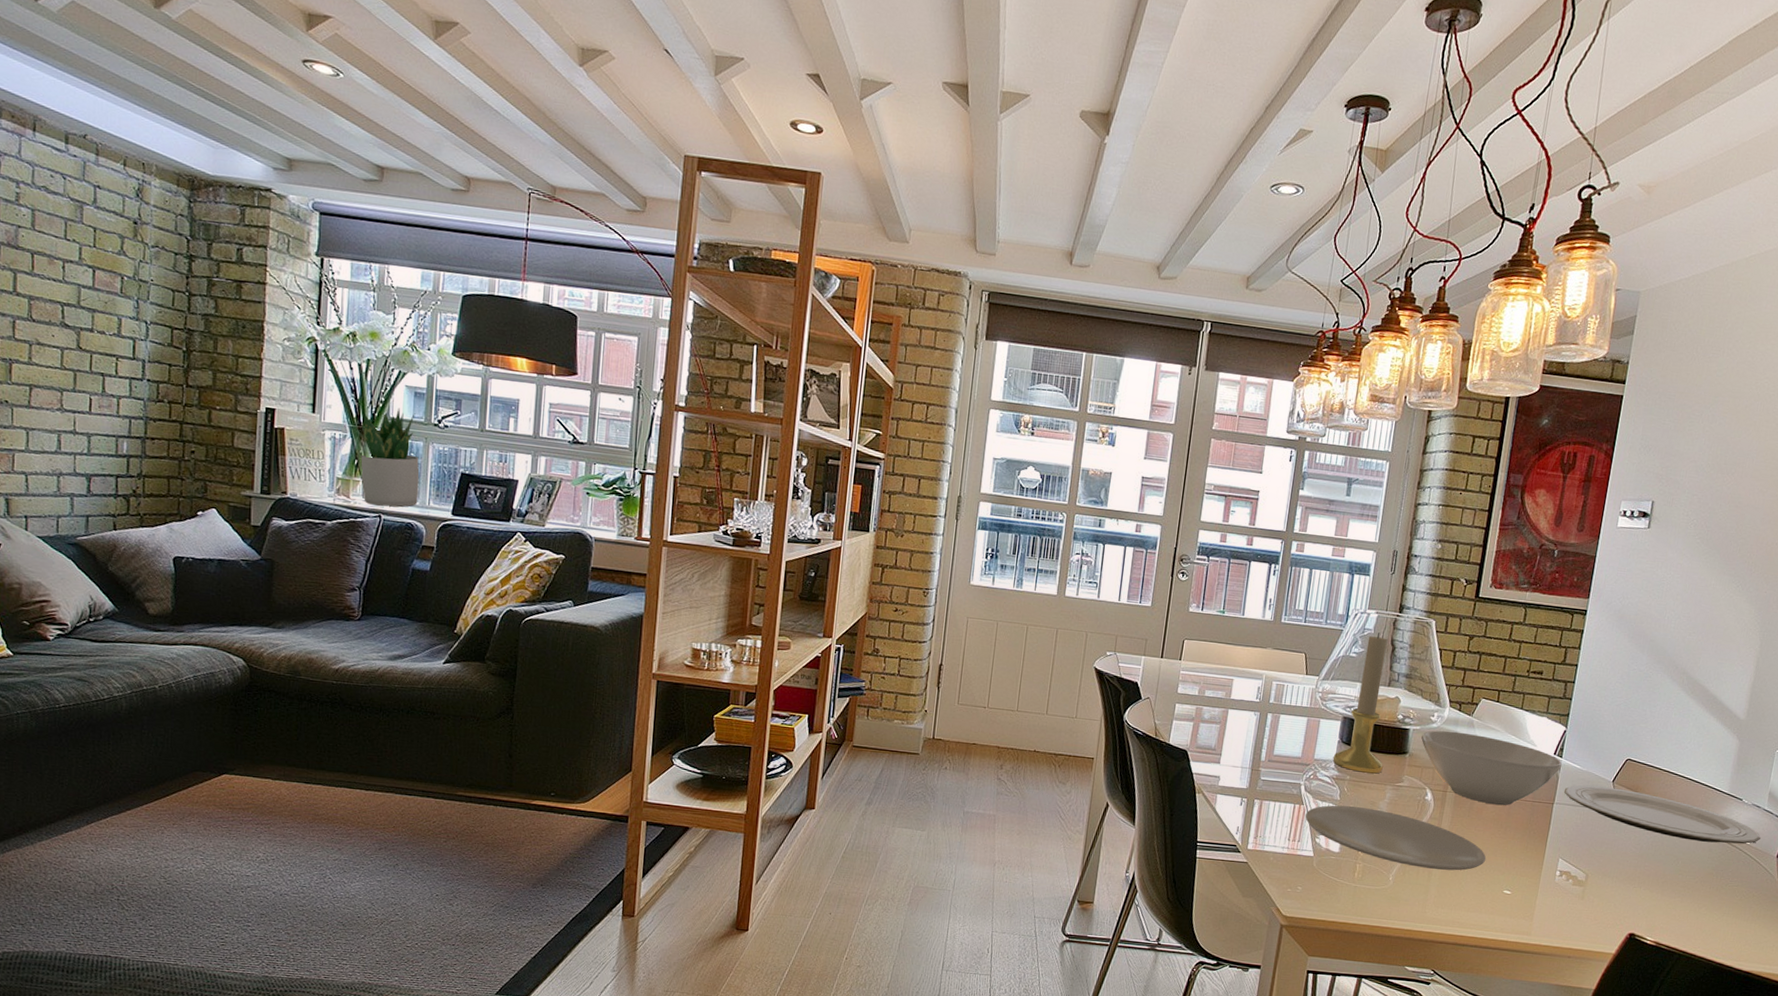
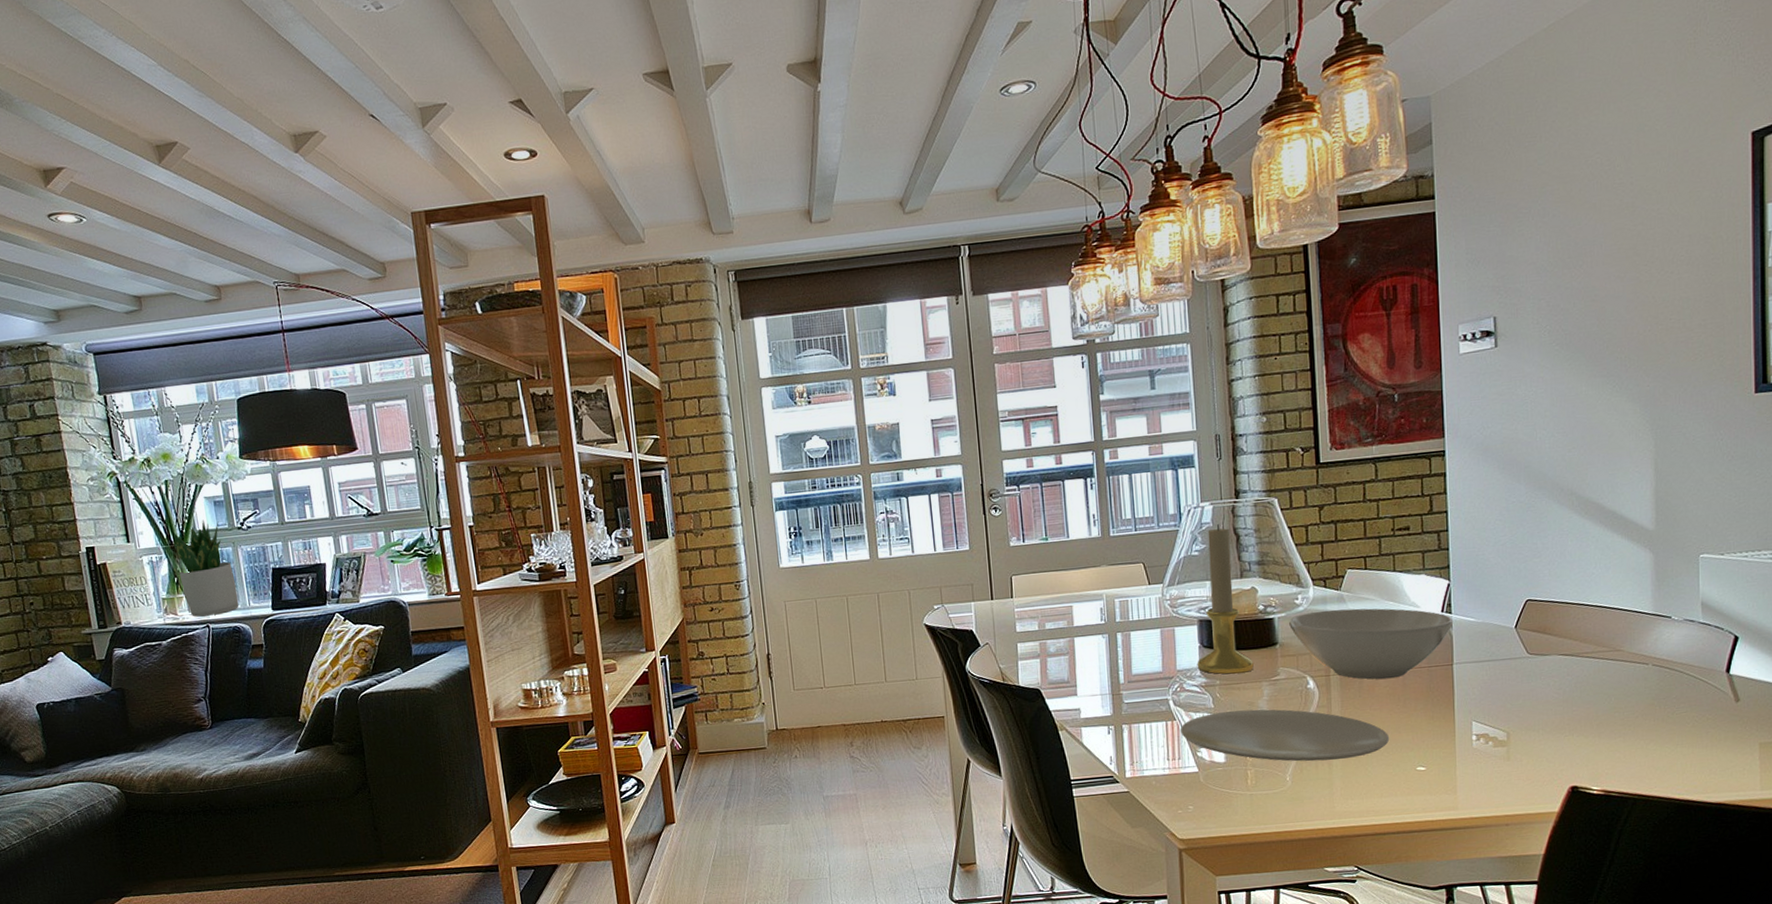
plate: present [1563,785,1761,844] -> none [1461,632,1702,674]

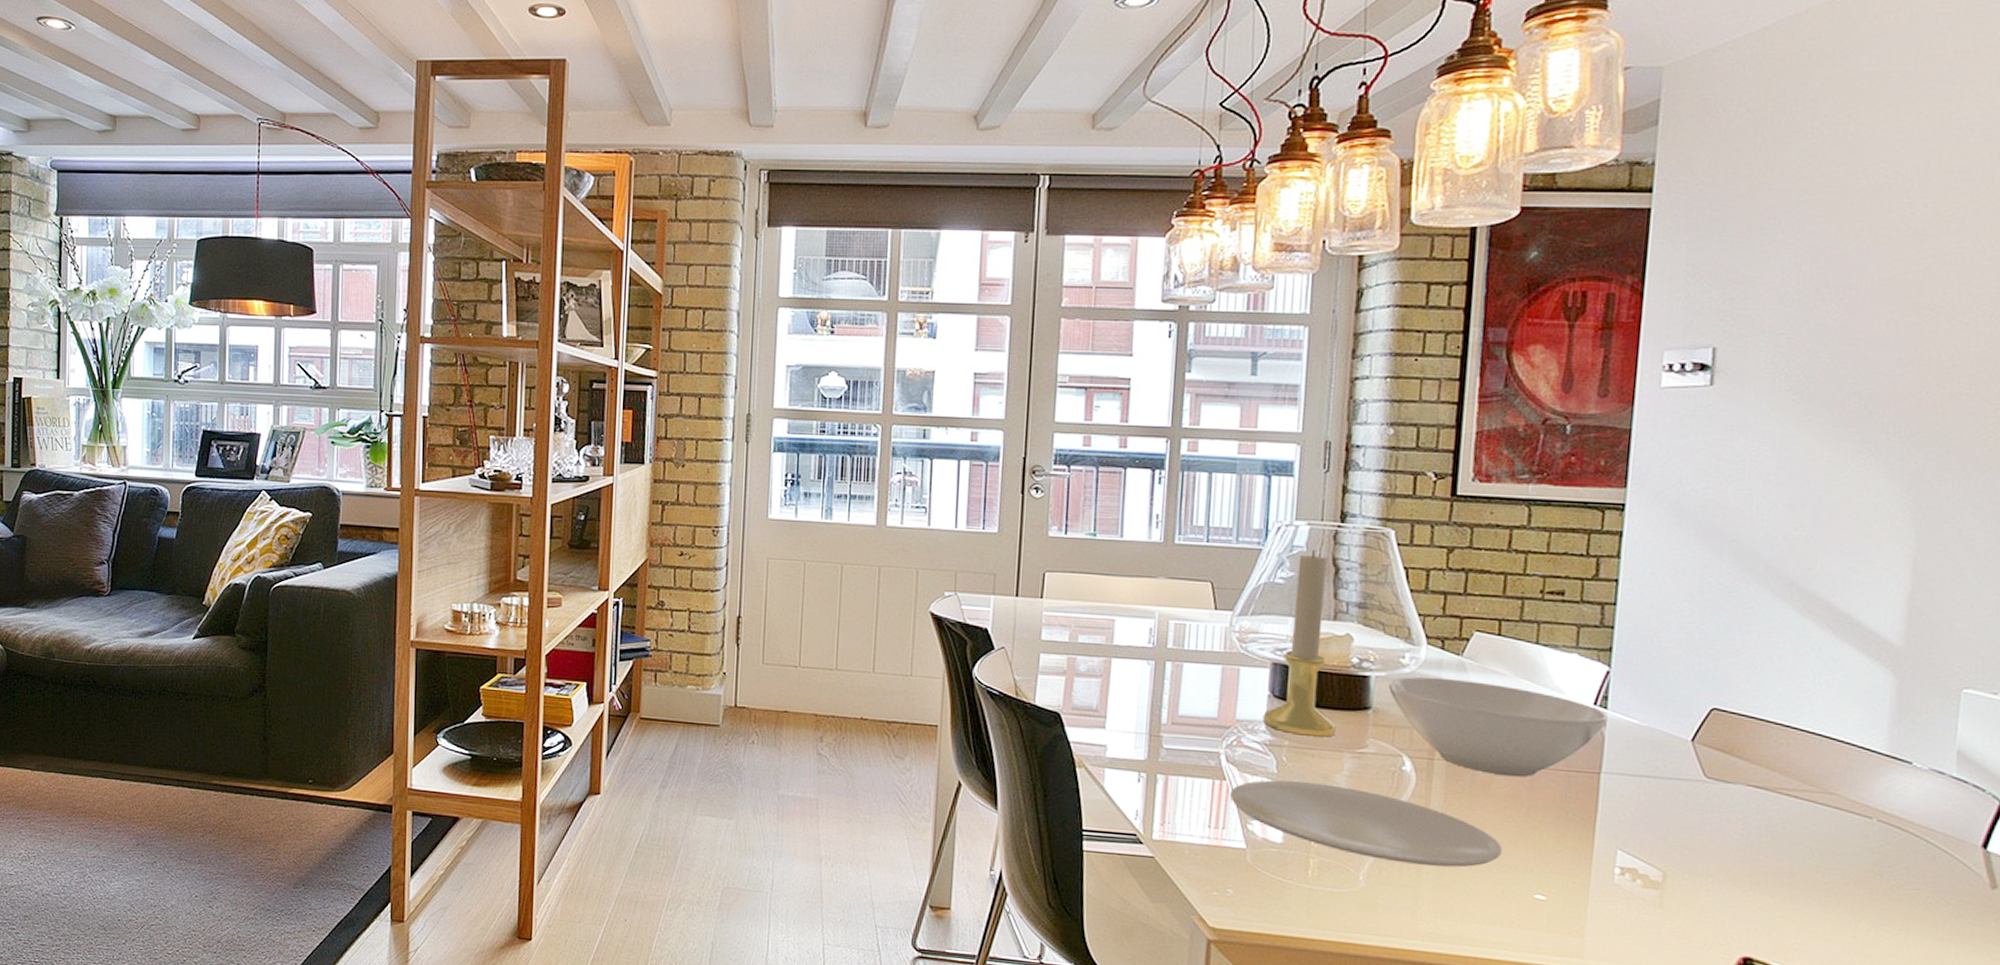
planter: present [170,519,239,618] -> none [100,365,162,473]

